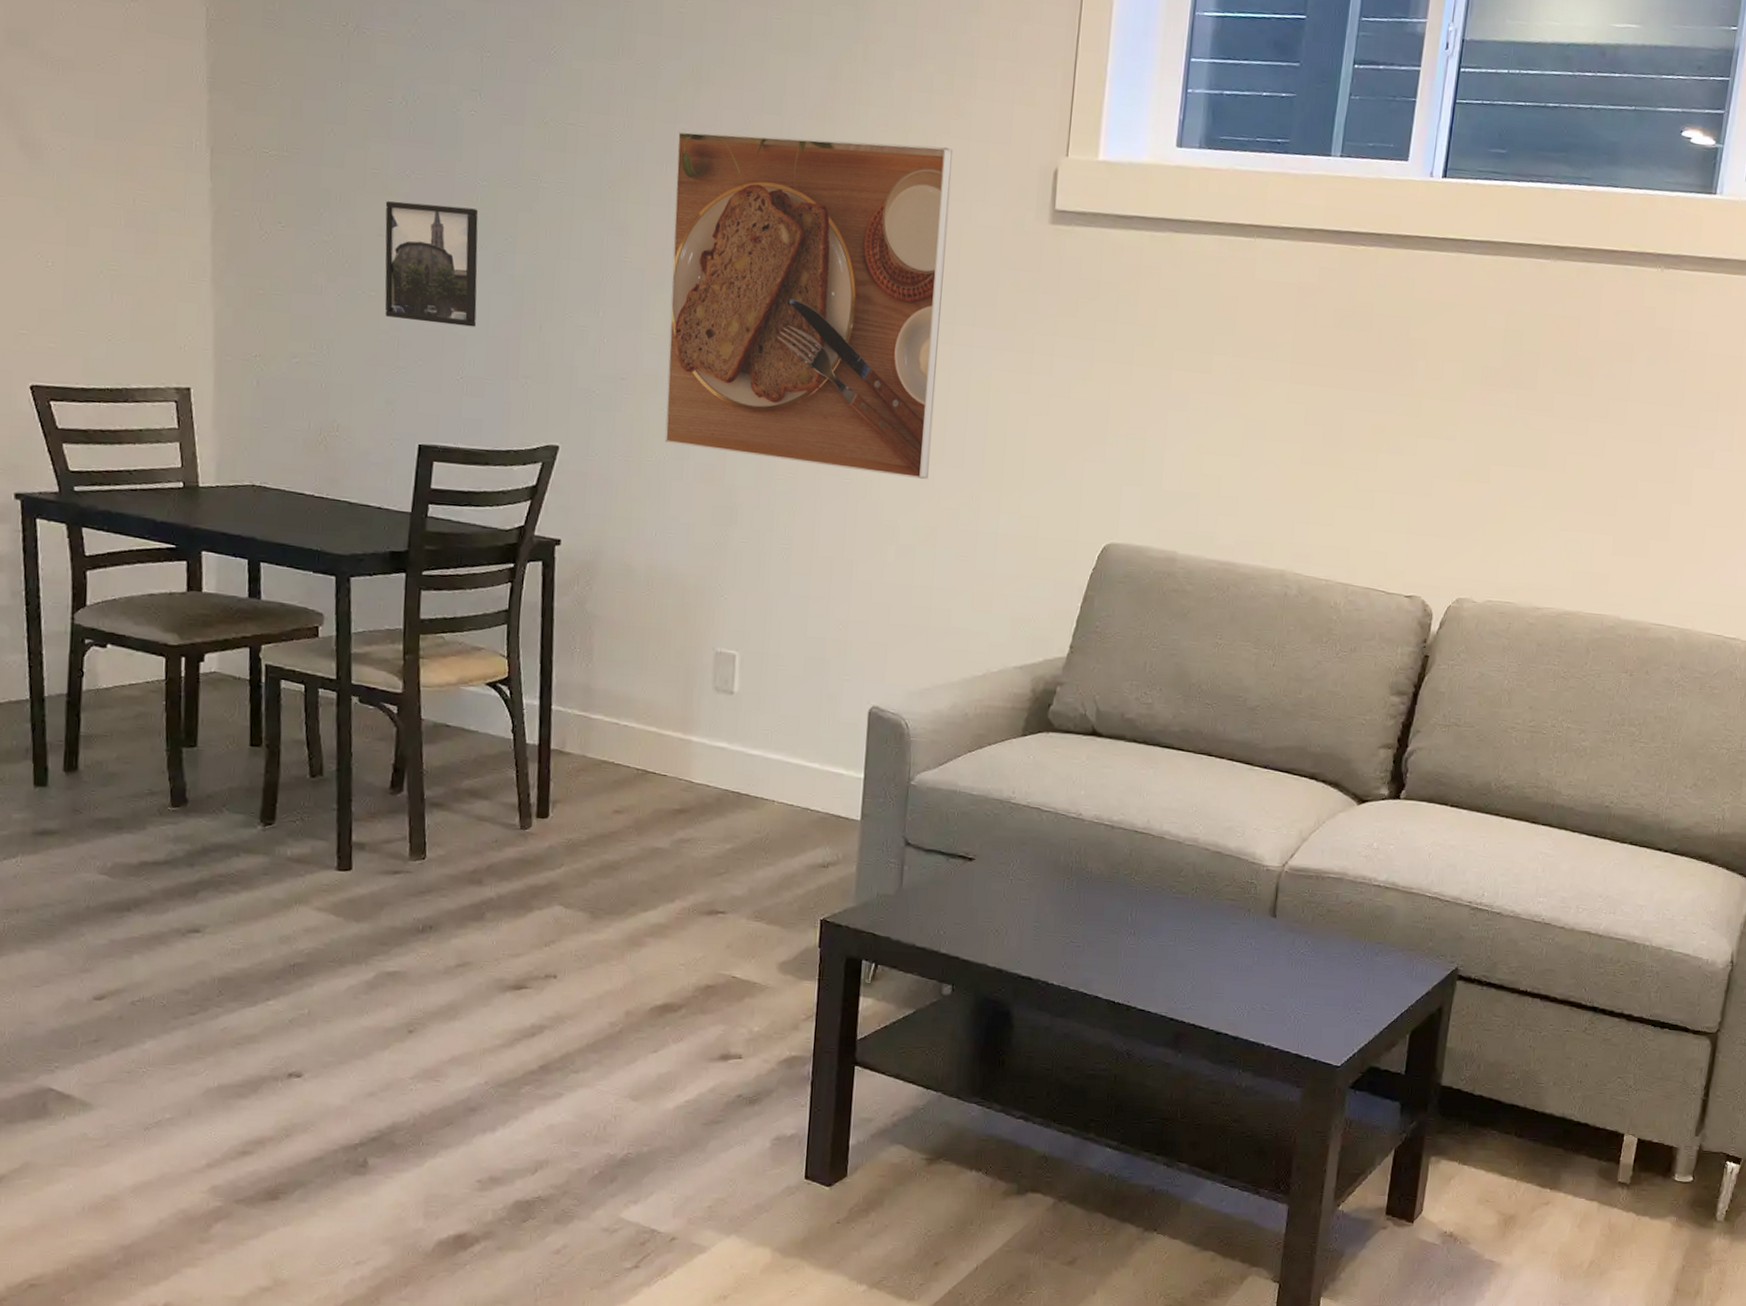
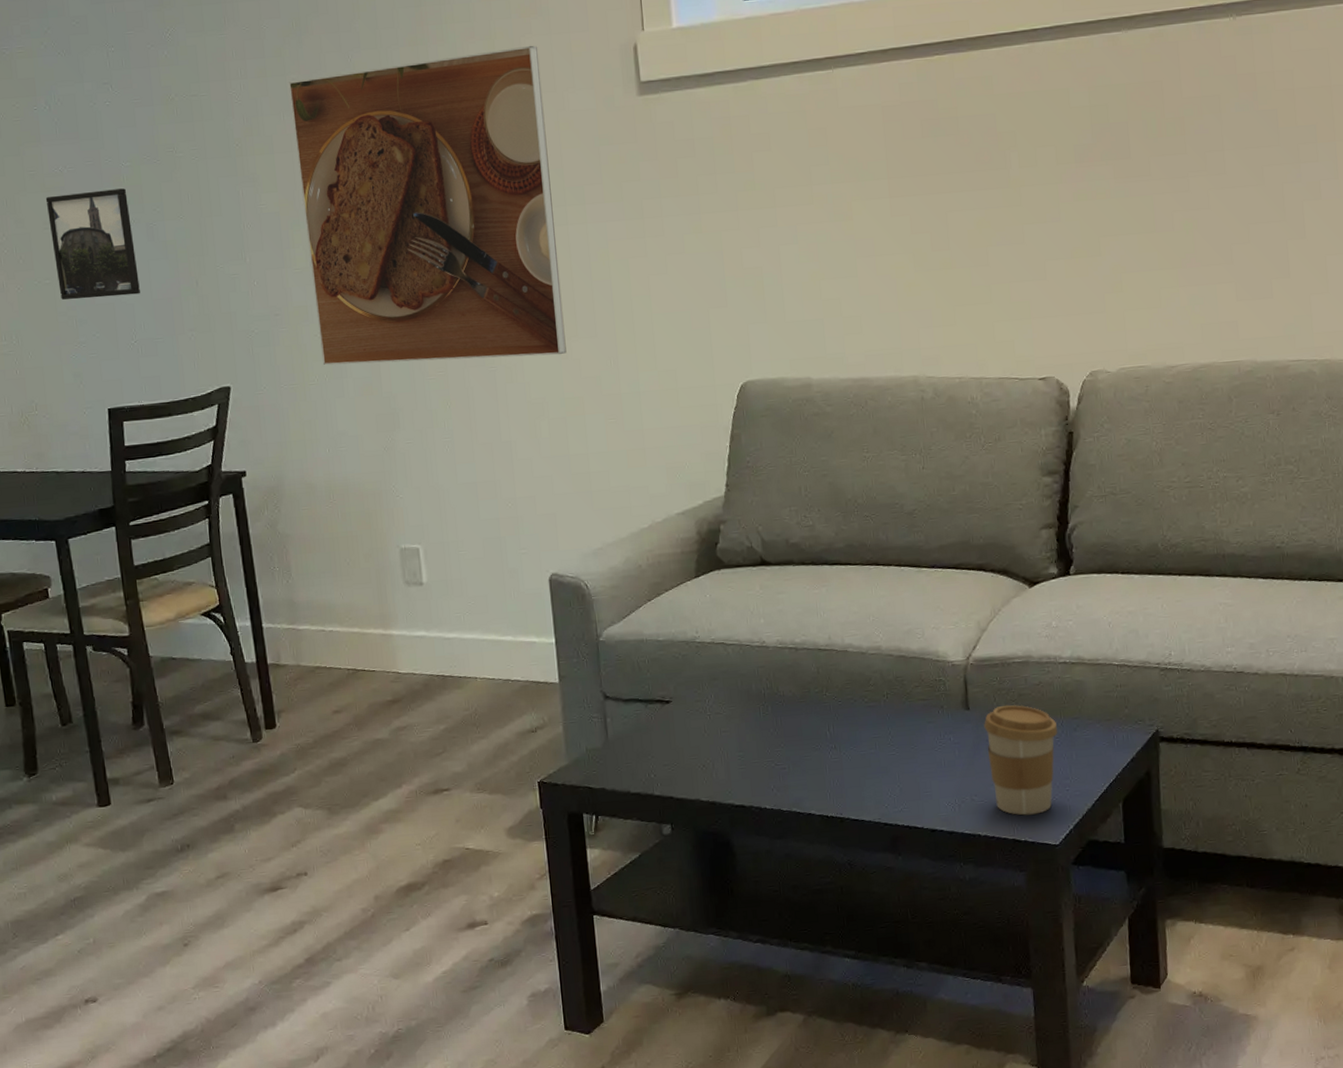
coffee cup: none [1285,918,1360,1033] -> present [984,705,1058,816]

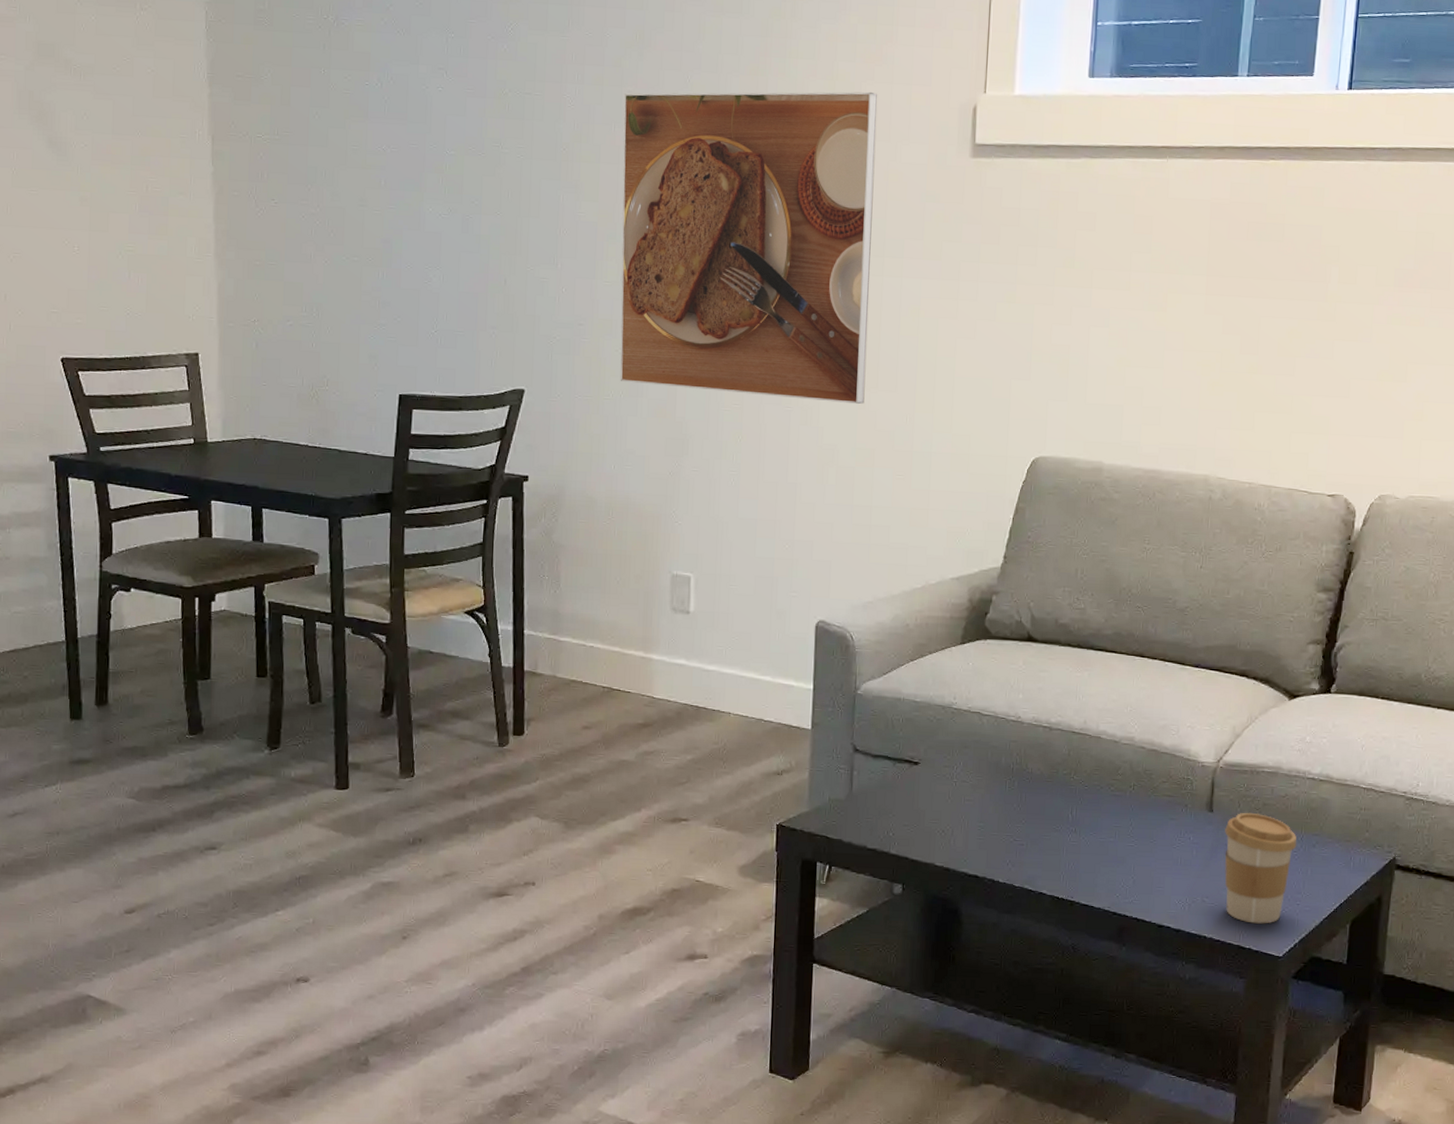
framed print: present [45,188,140,300] -> none [365,173,448,285]

